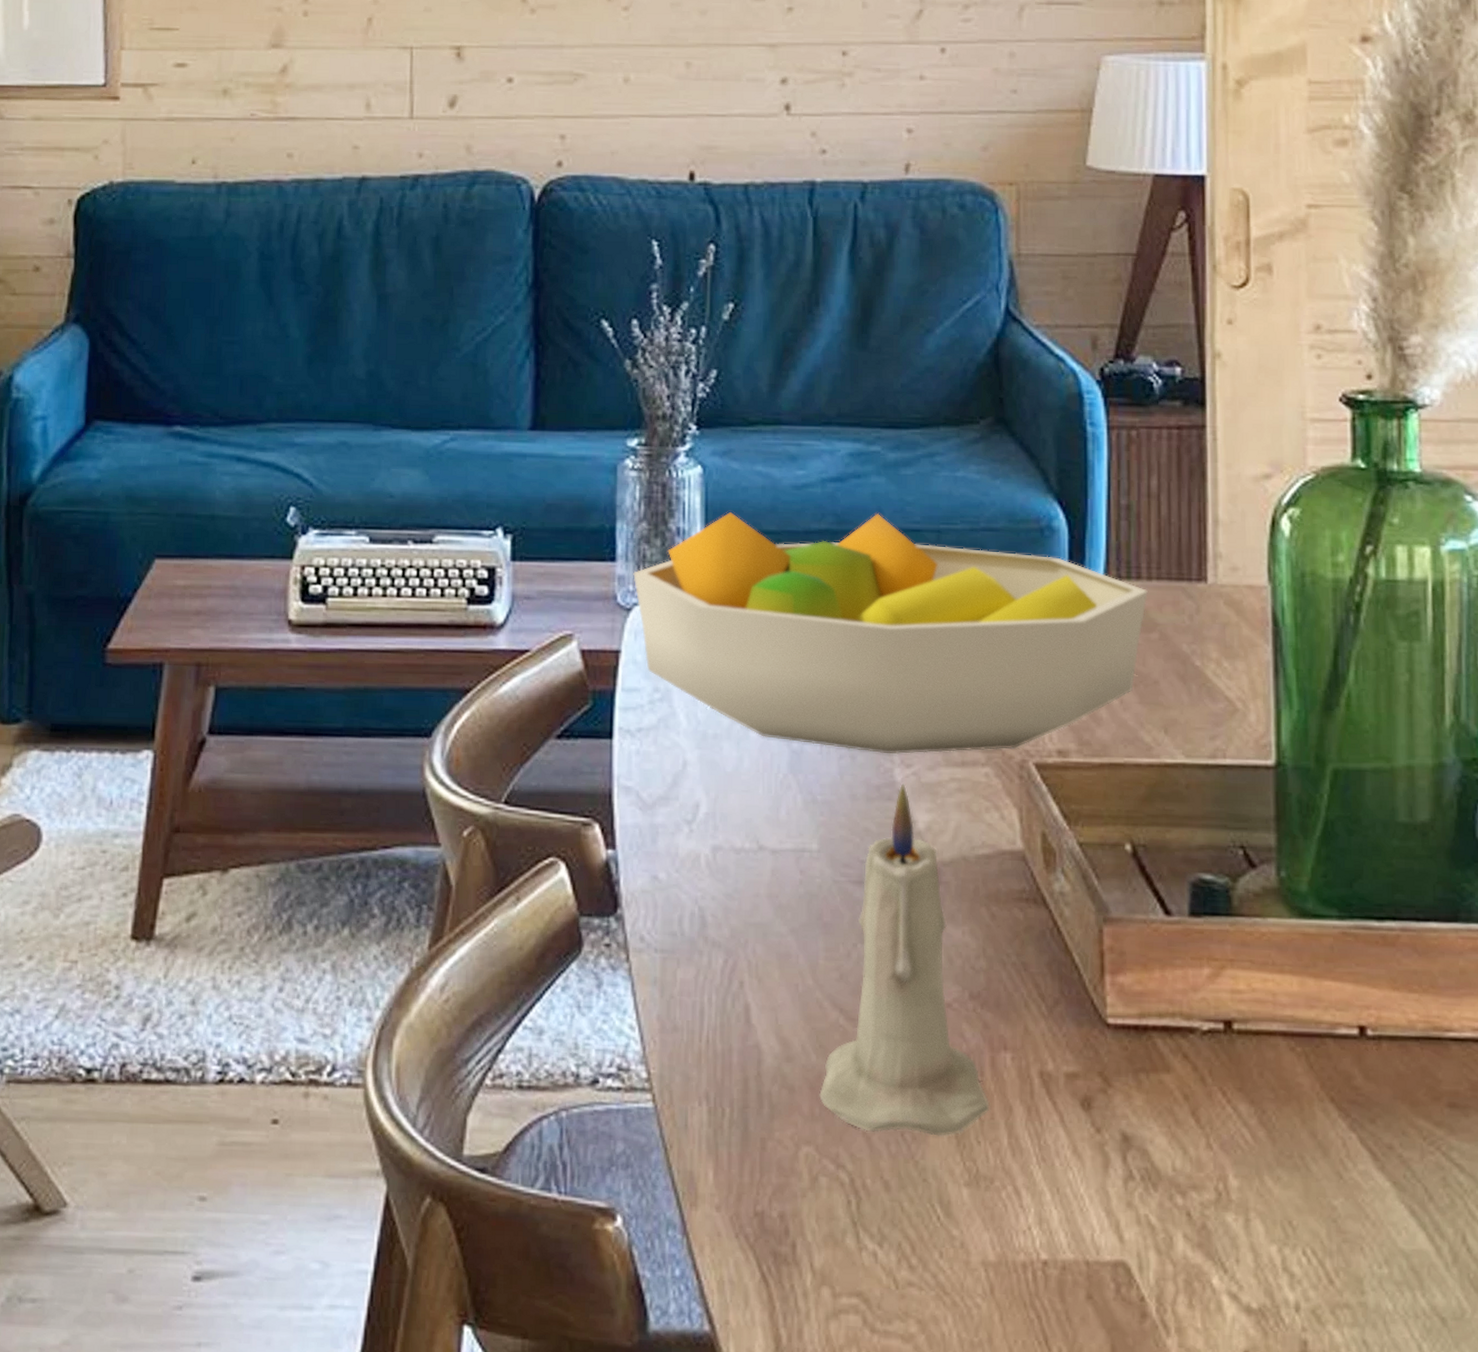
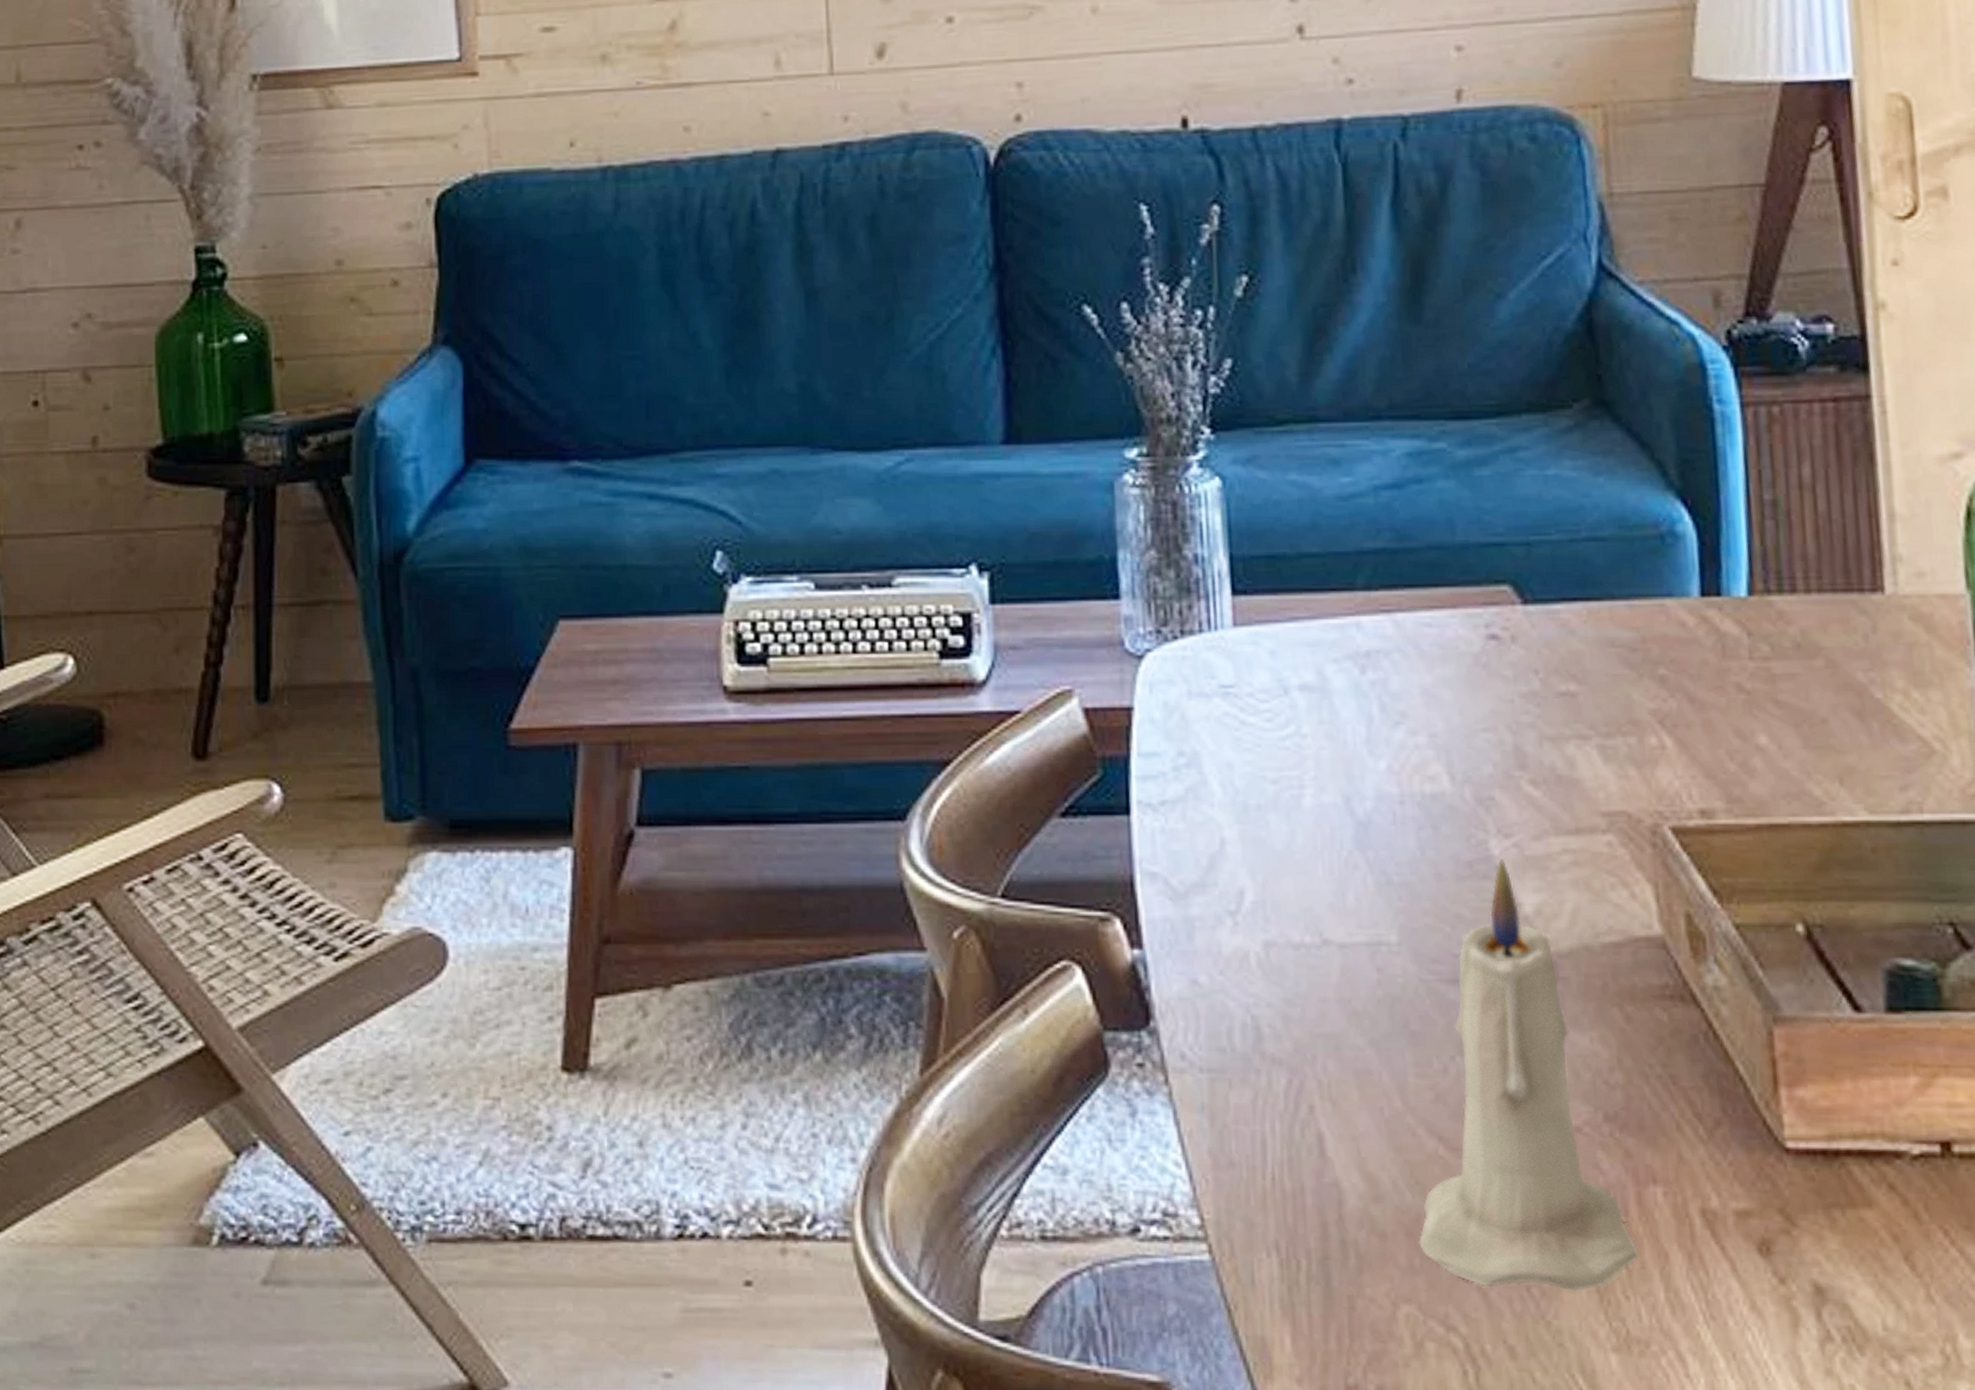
fruit bowl: present [633,512,1149,755] -> none [1143,526,1808,822]

